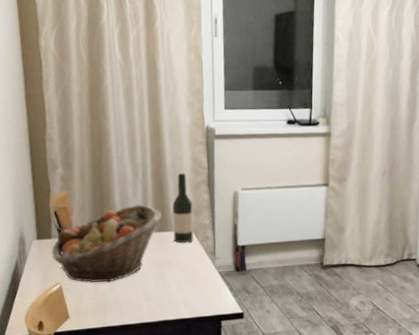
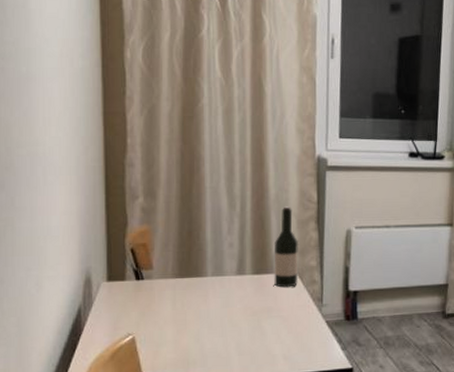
fruit basket: present [52,204,162,283] -> none [125,242,261,333]

